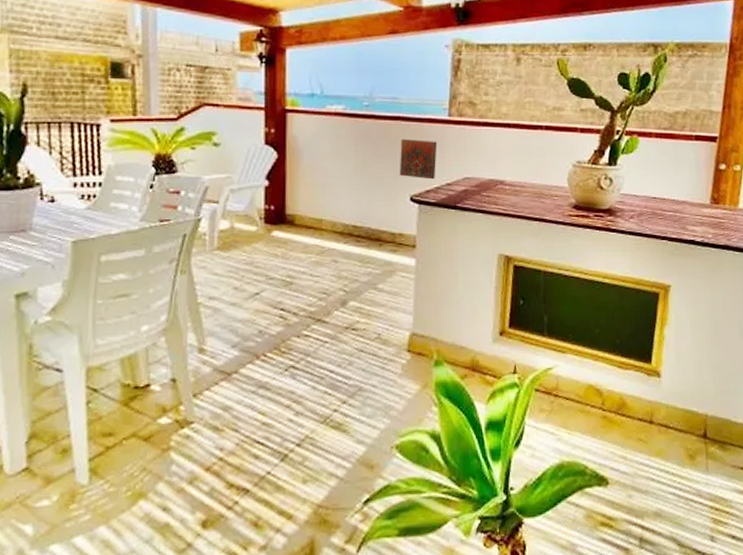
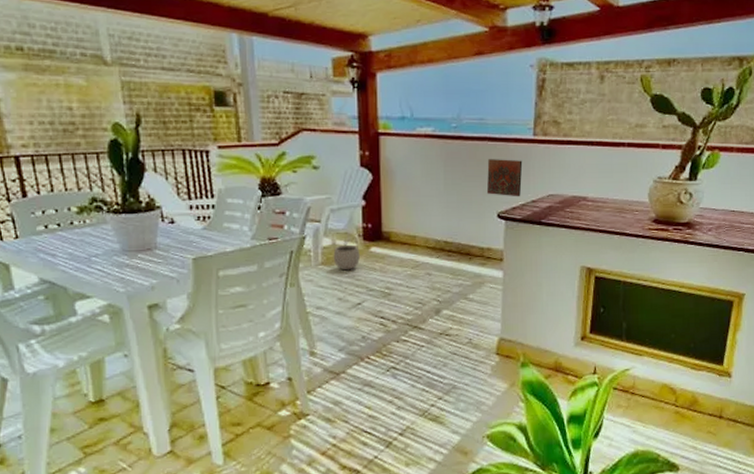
plant pot: none [230,222,260,257] -> present [333,239,360,271]

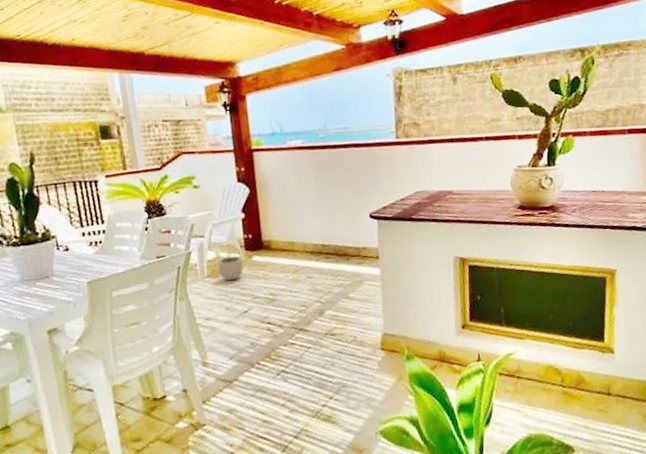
decorative tile: present [486,159,523,197] -> none [355,162,390,197]

